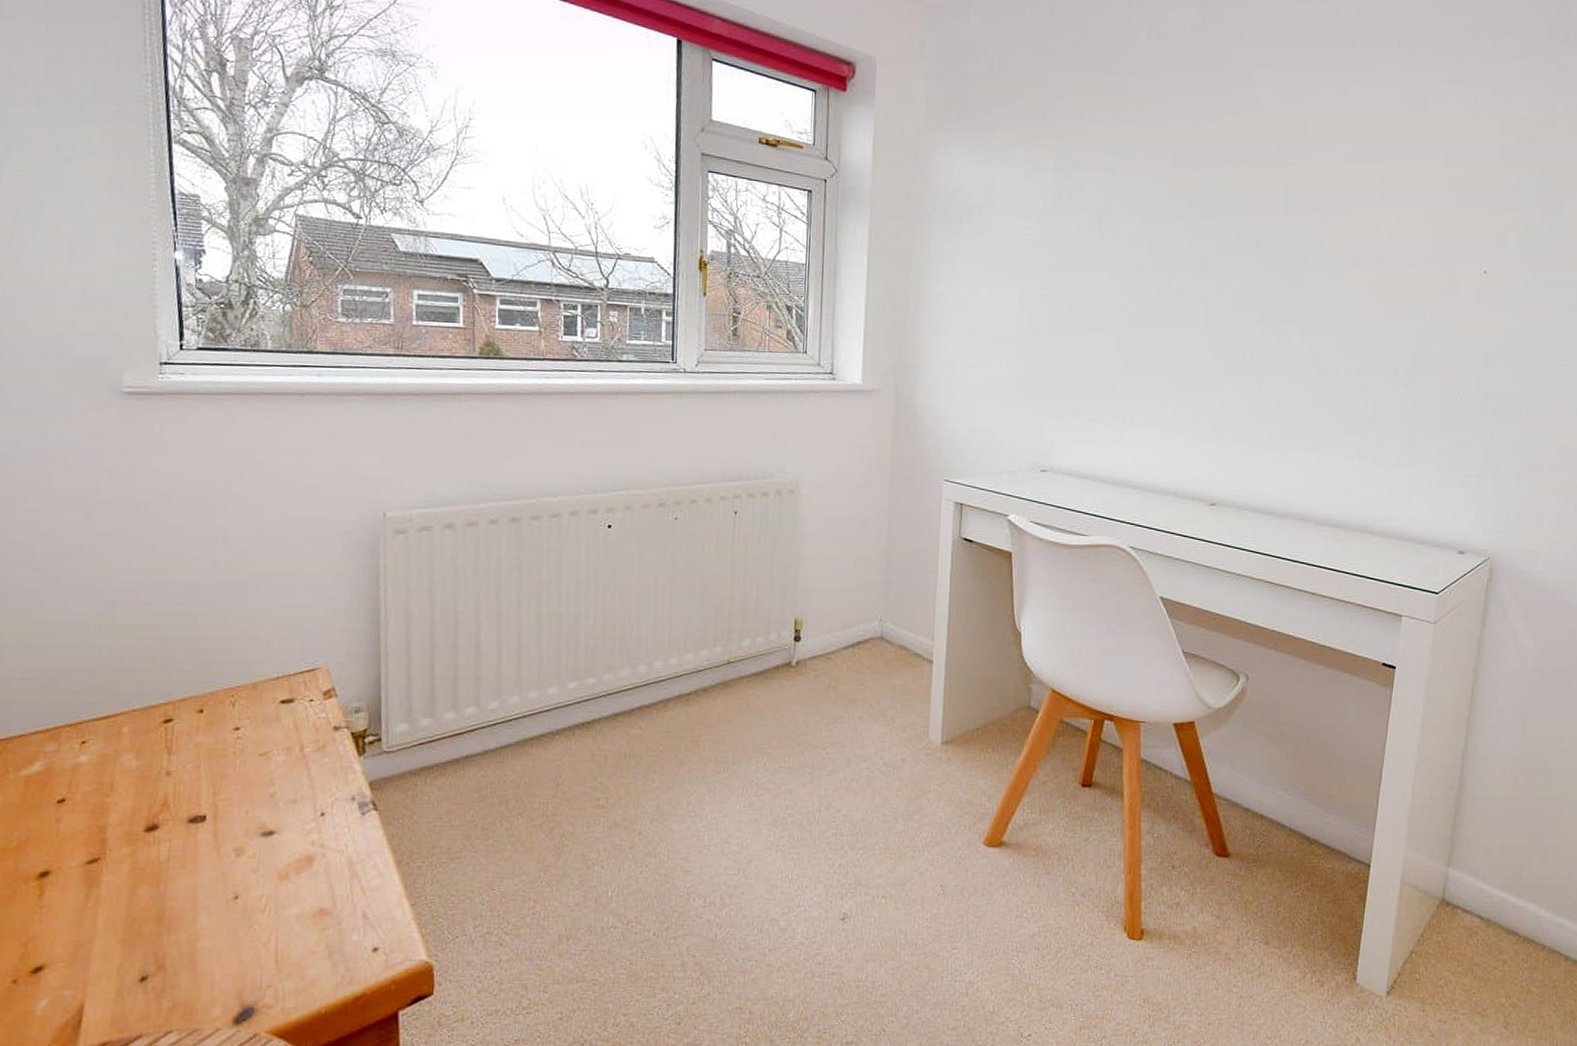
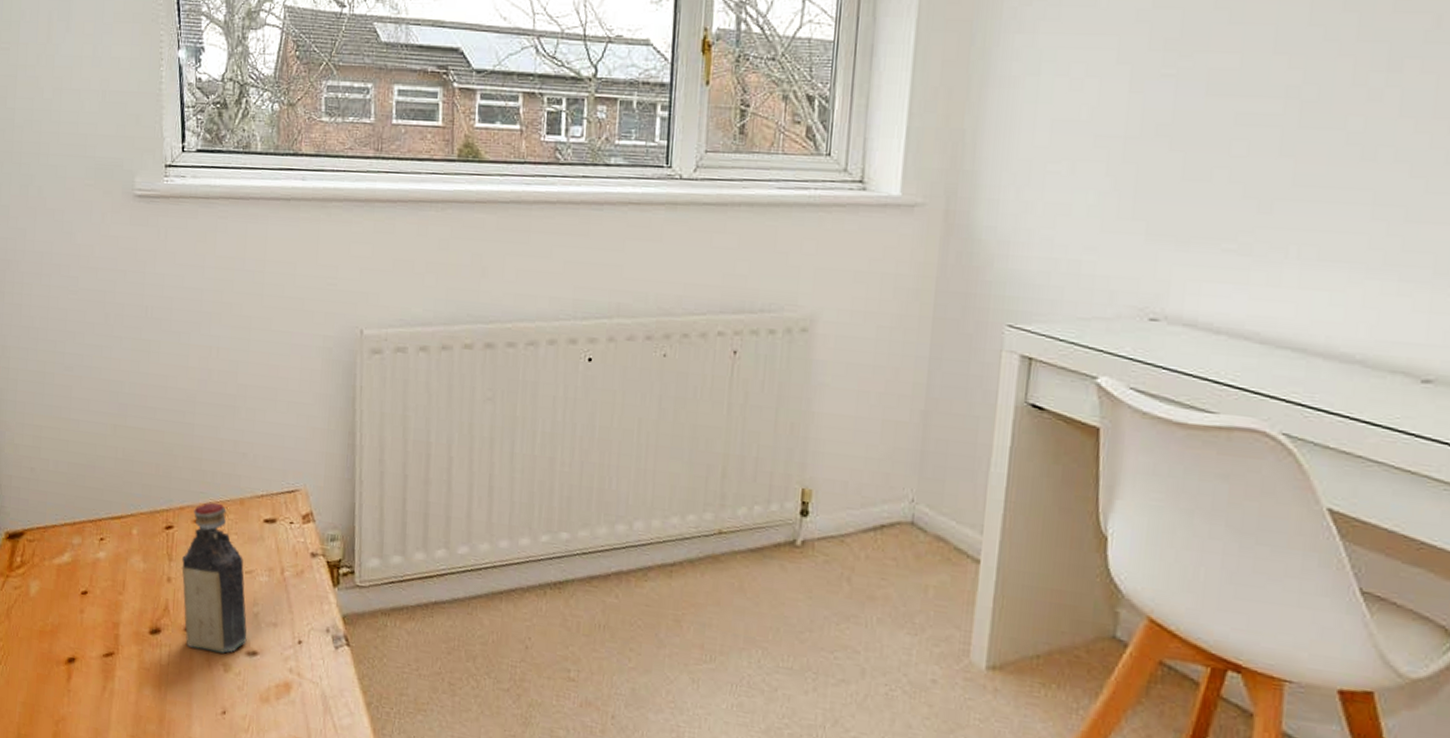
bottle: none [183,690,263,840] -> present [181,502,247,654]

